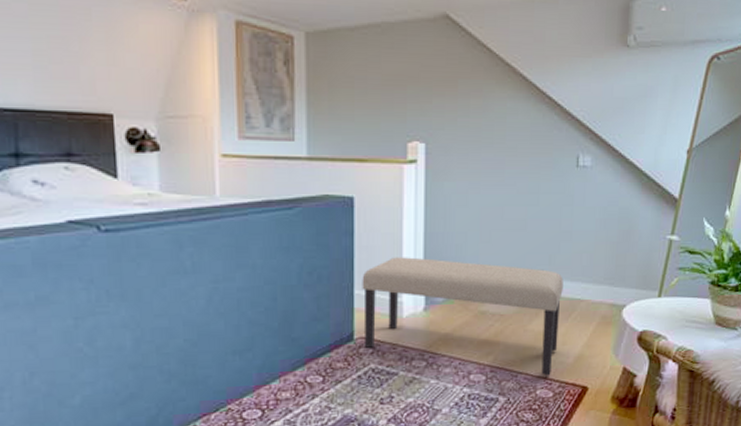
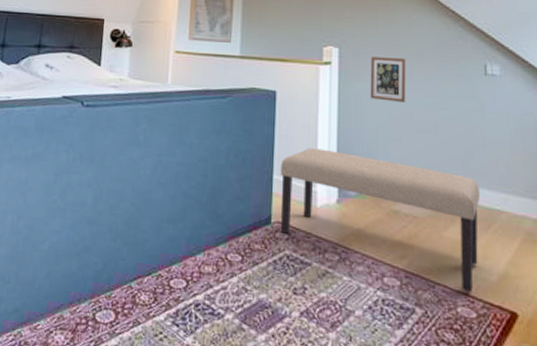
picture frame: none [459,152,498,201] -> present [370,57,406,102]

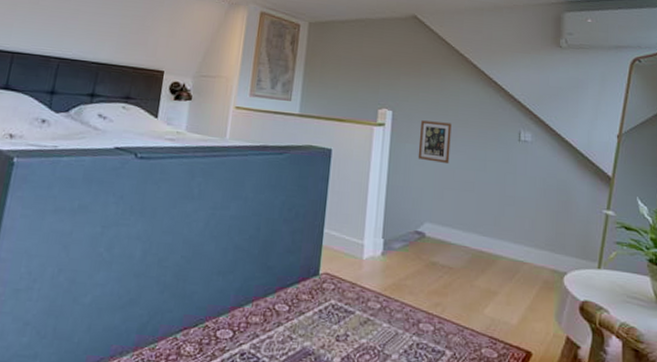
bench: present [280,148,480,293] -> none [328,203,507,335]

